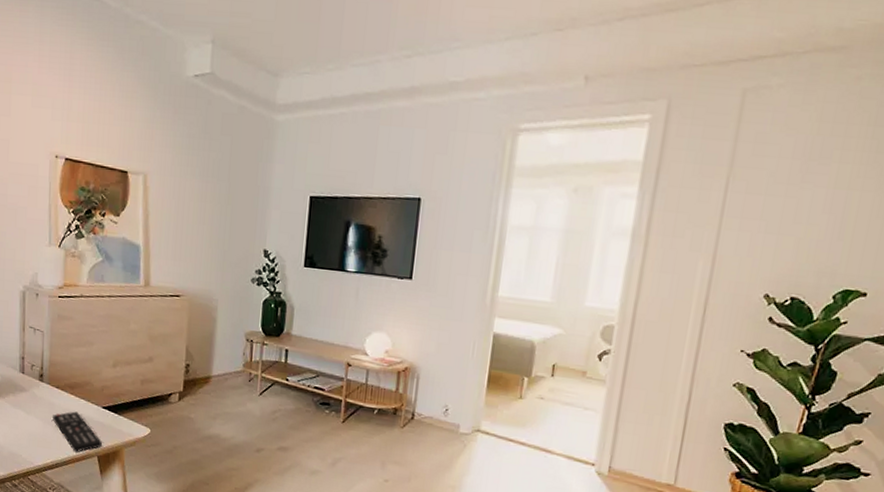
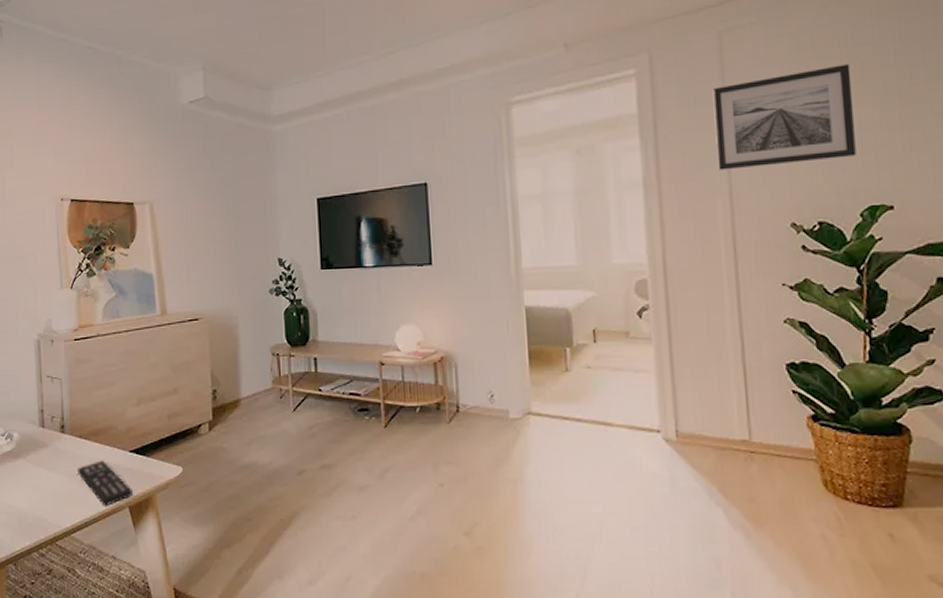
wall art: none [708,143,866,239] -> present [712,64,856,171]

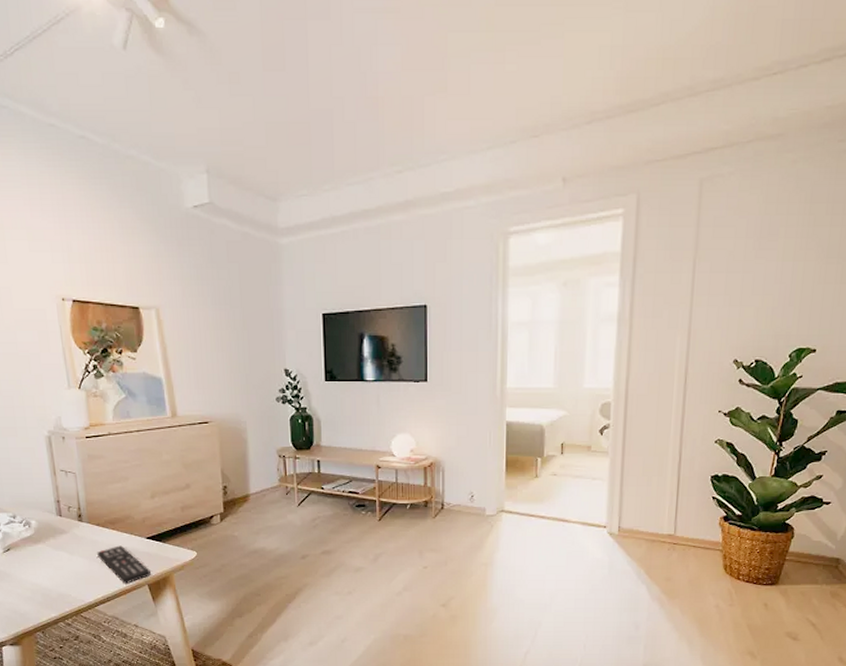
wall art: present [712,64,856,171] -> none [682,220,805,310]

